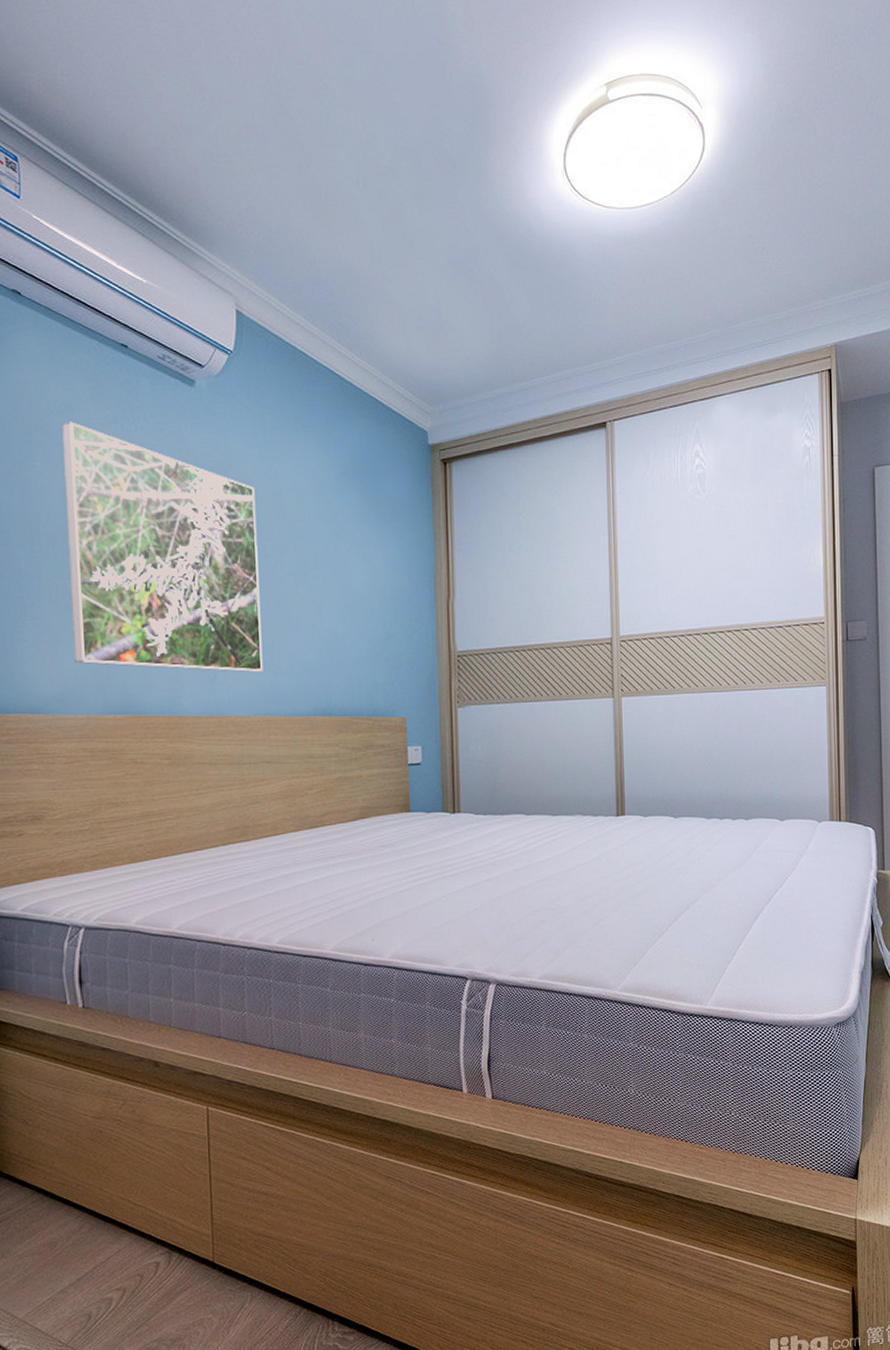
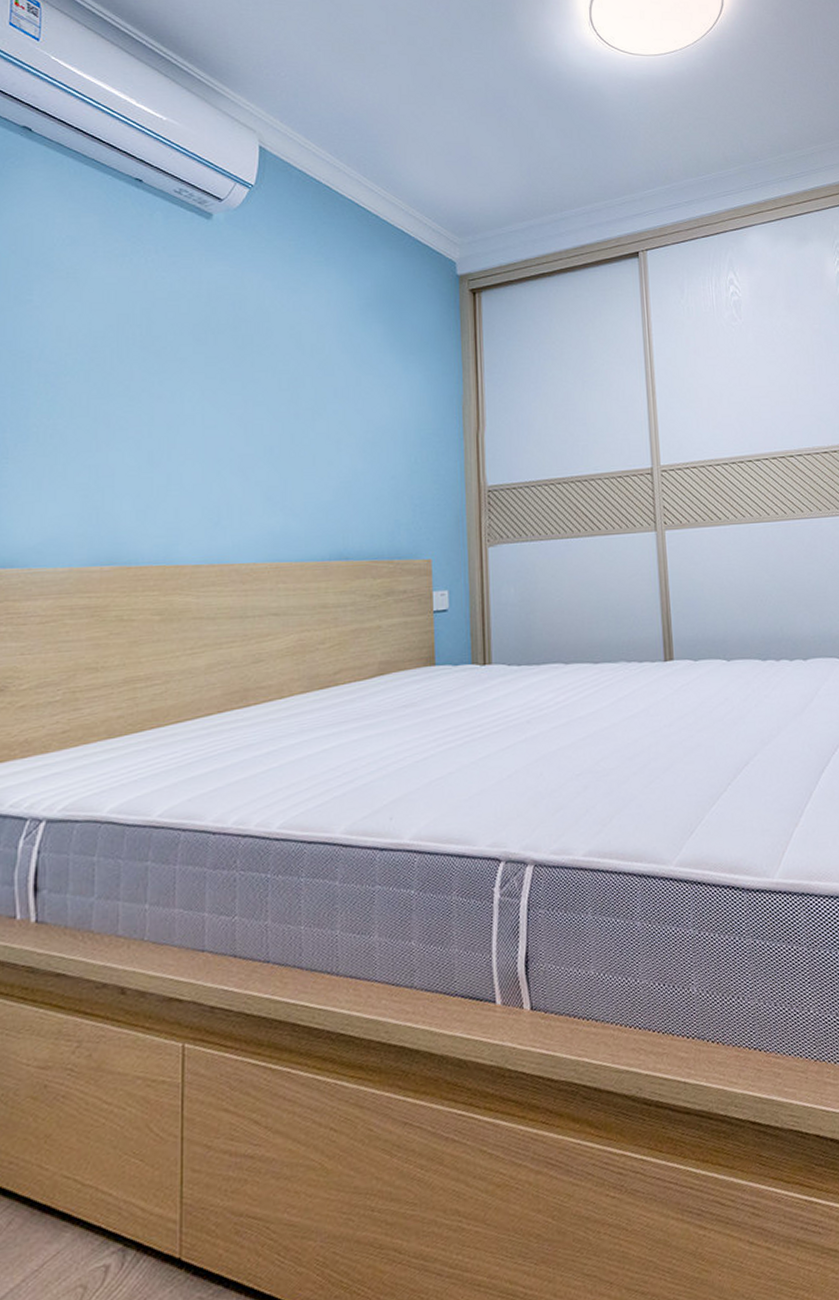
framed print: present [62,421,263,672] -> none [59,255,273,514]

